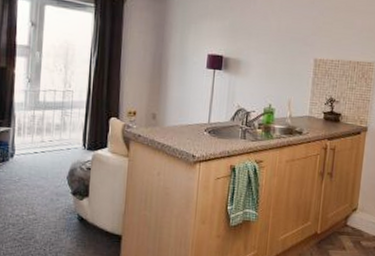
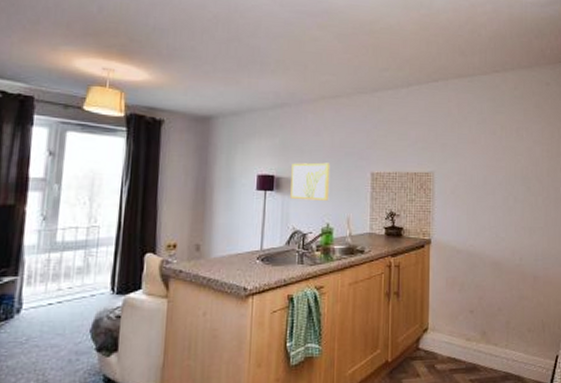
wall art: none [237,45,276,83] -> present [290,162,331,201]

